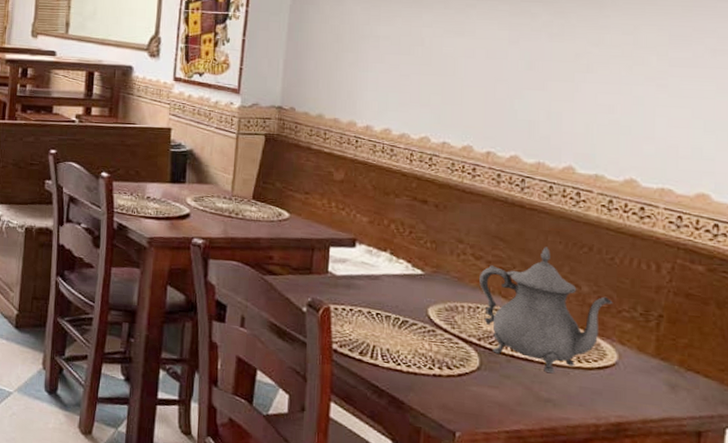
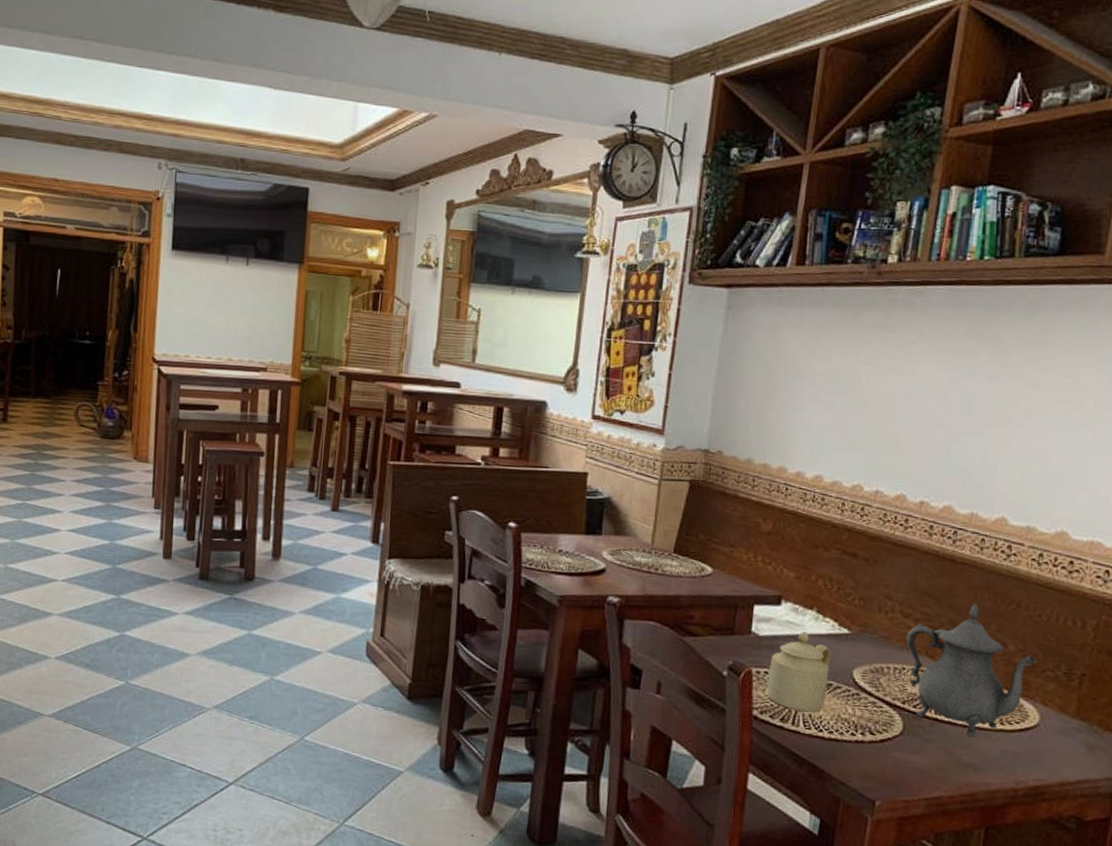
sugar bowl: none [345,272,406,347] -> present [766,631,831,712]

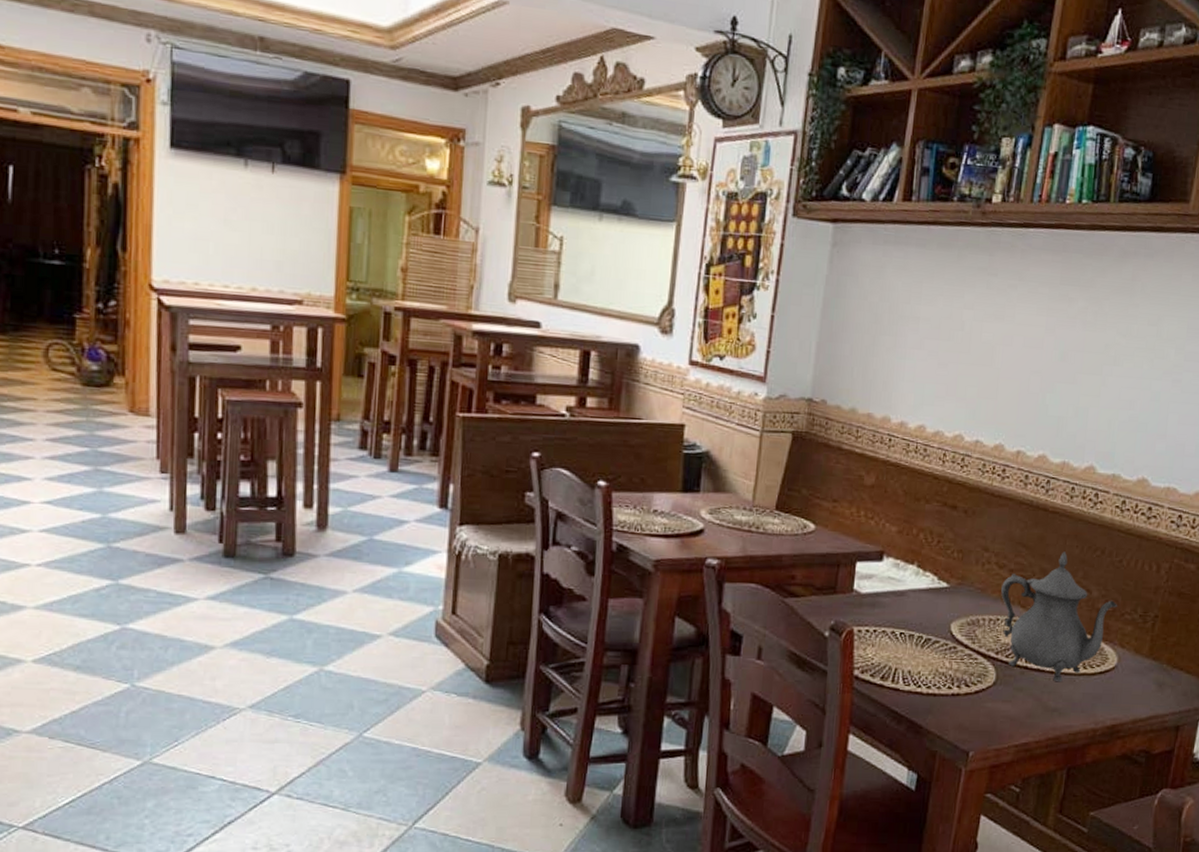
sugar bowl: present [766,631,831,712] -> none [867,587,930,669]

